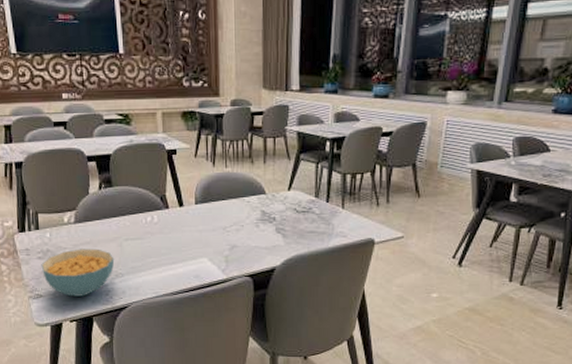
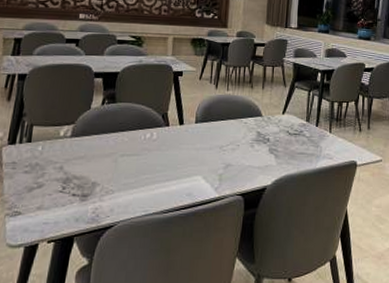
cereal bowl: present [41,248,115,297] -> none [26,163,107,214]

